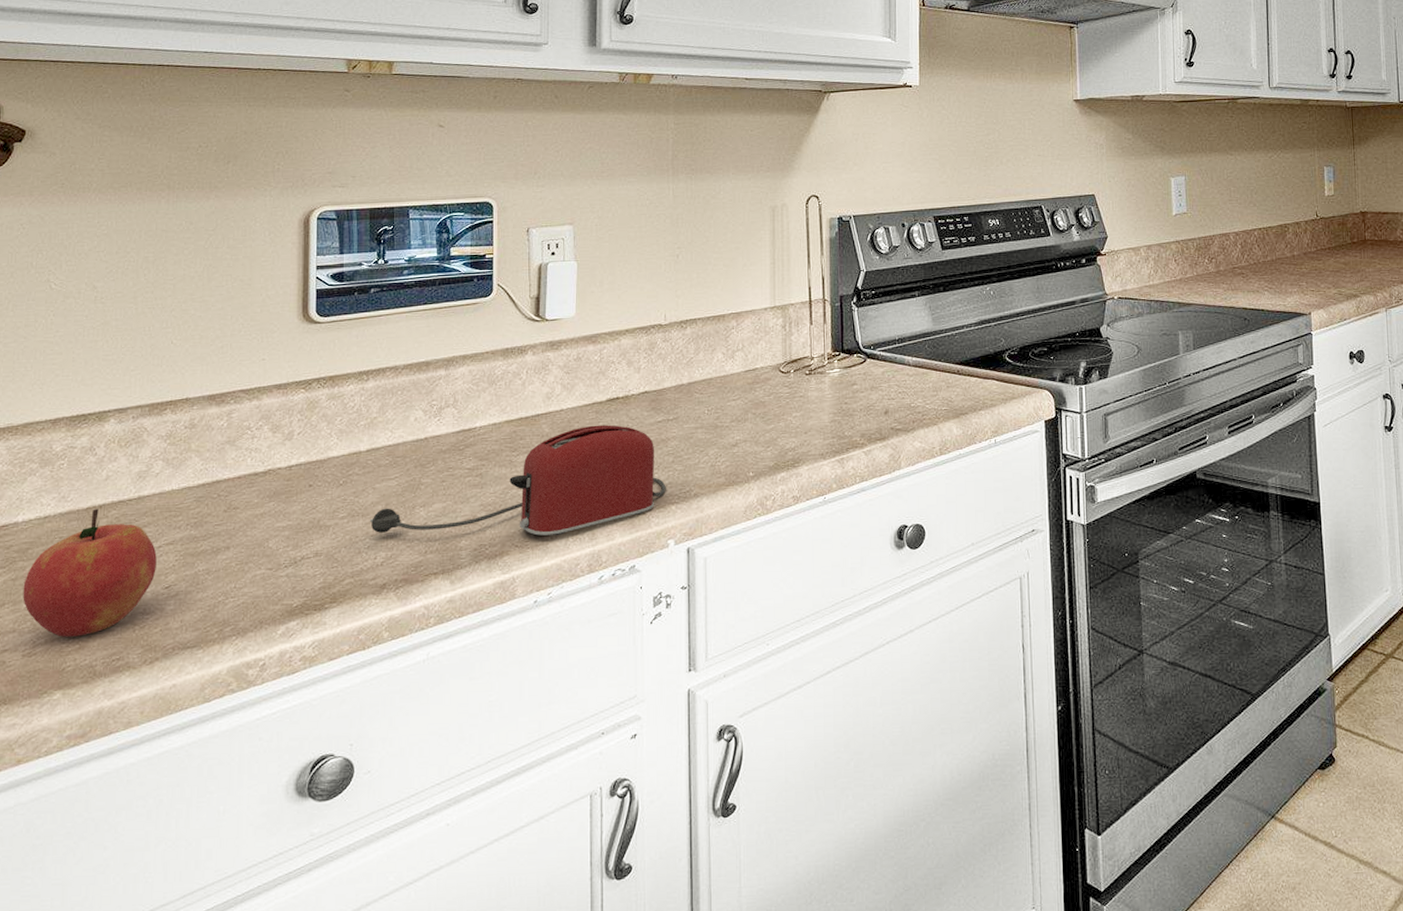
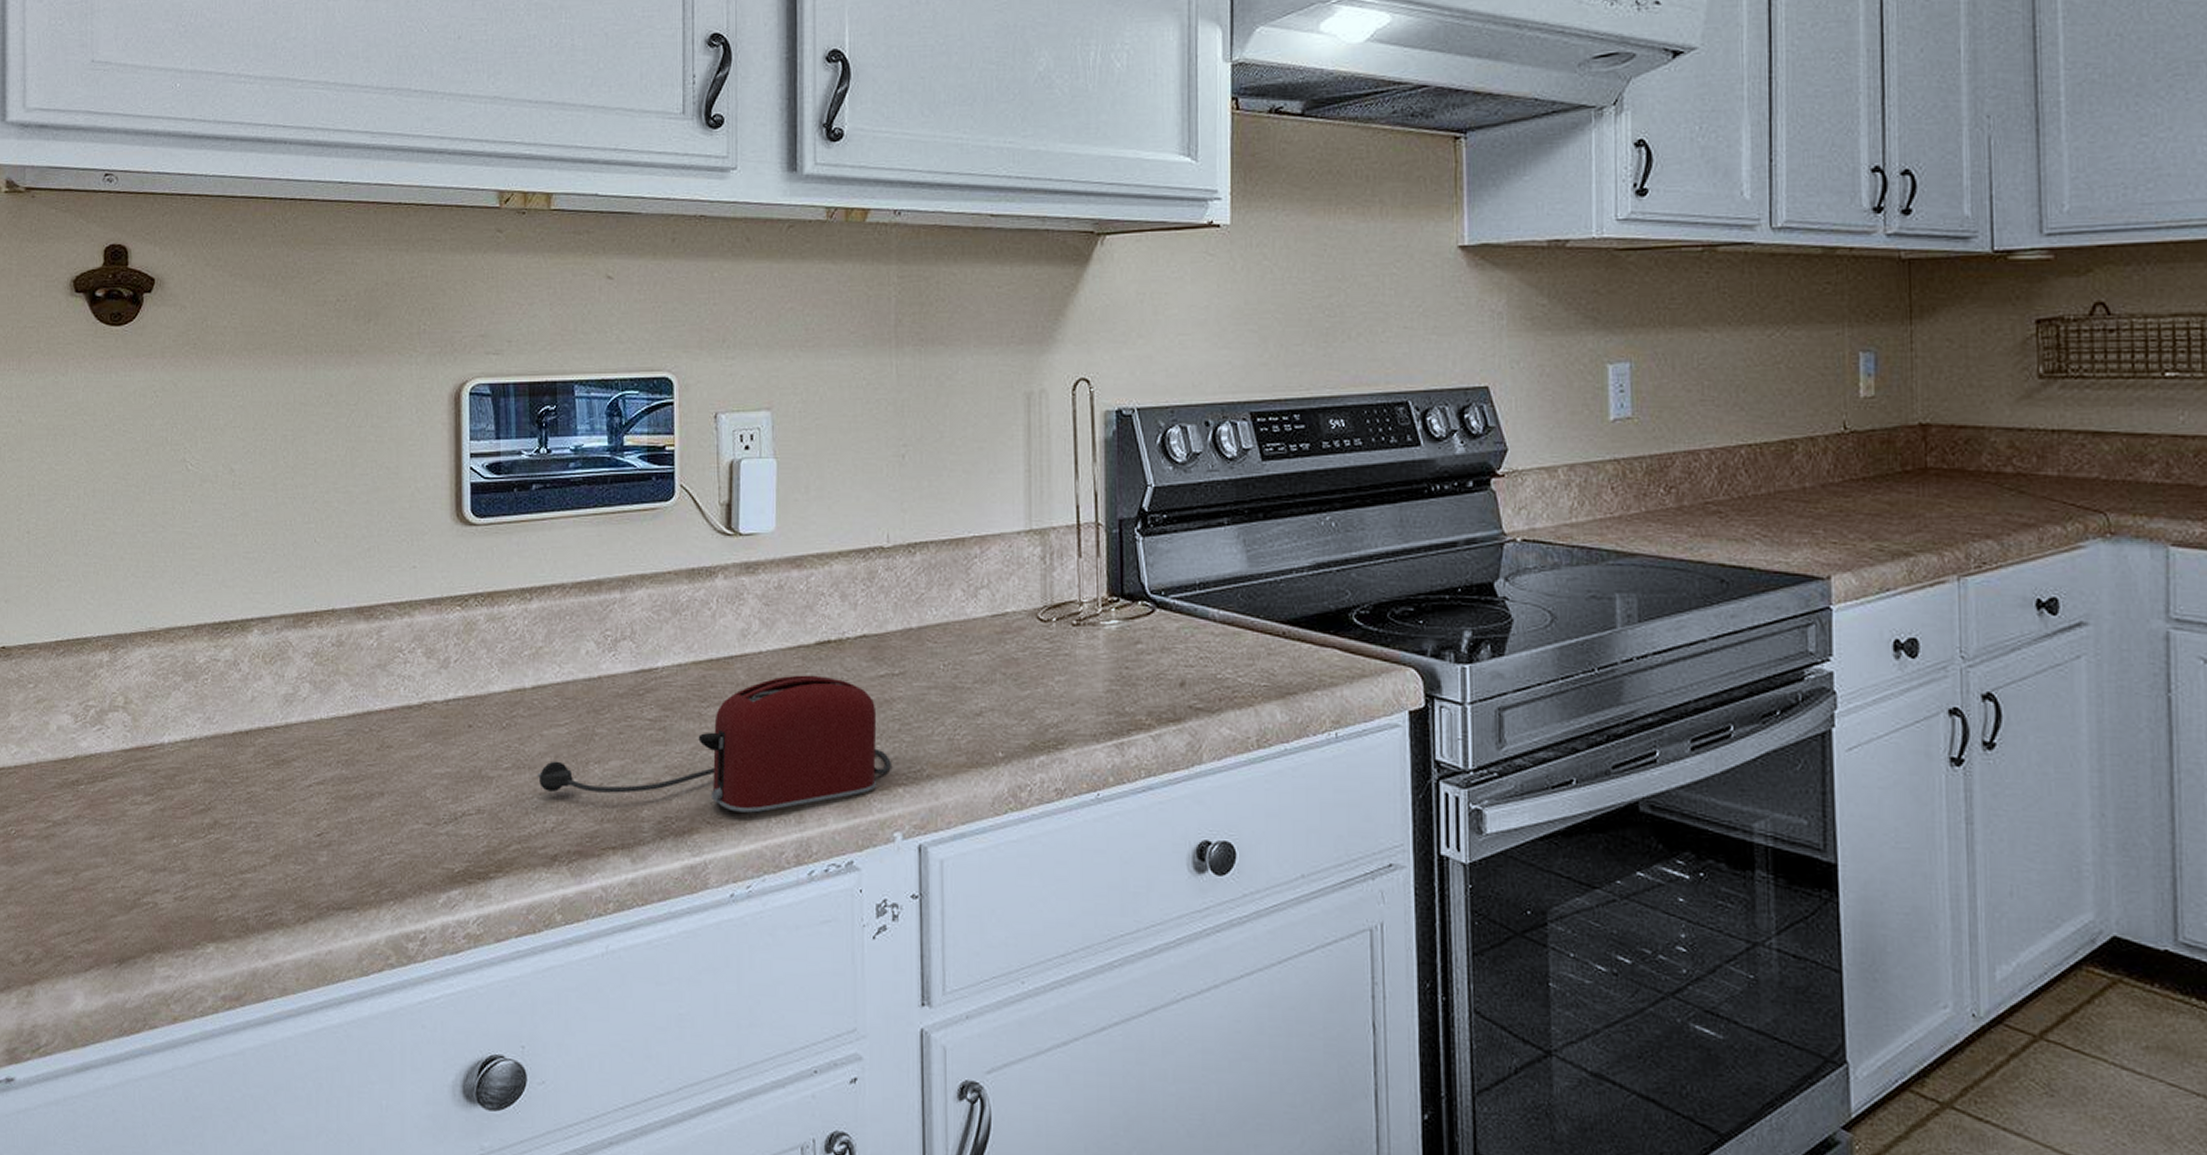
apple: present [23,508,157,637] -> none [172,734,307,883]

